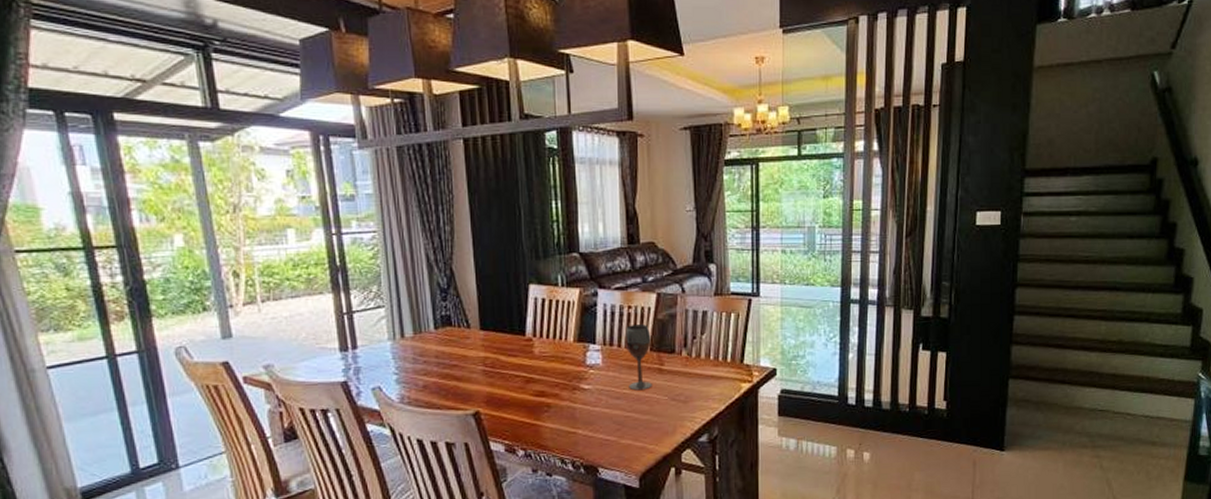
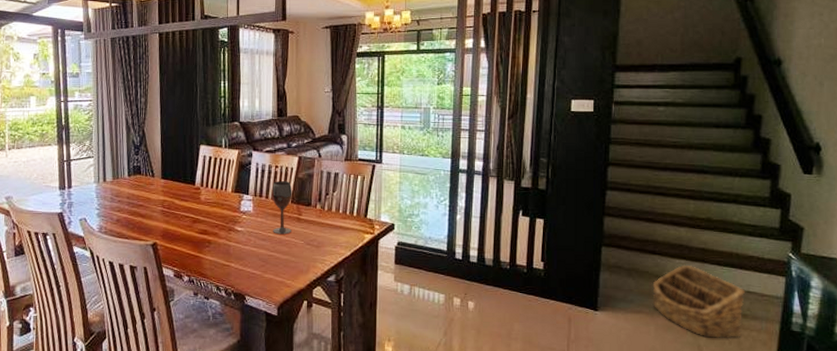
basket: none [1061,393,1155,470] -> present [652,264,746,338]

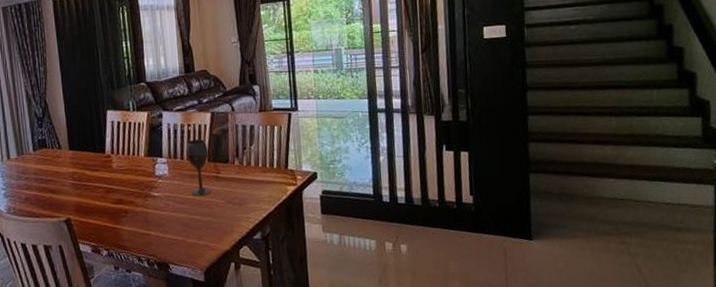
basket: present [652,264,746,338] -> none [584,183,677,255]

